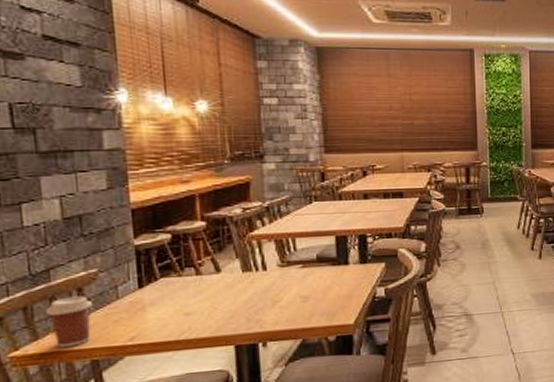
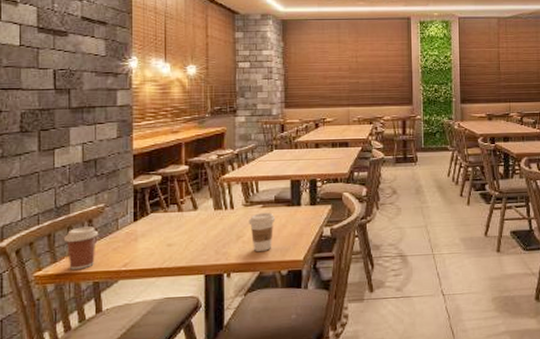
coffee cup: none [286,273,319,317] -> present [248,212,276,251]

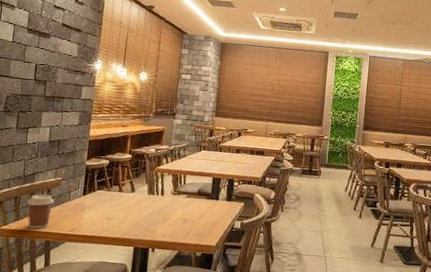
coffee cup: present [248,212,276,251] -> none [174,201,197,234]

